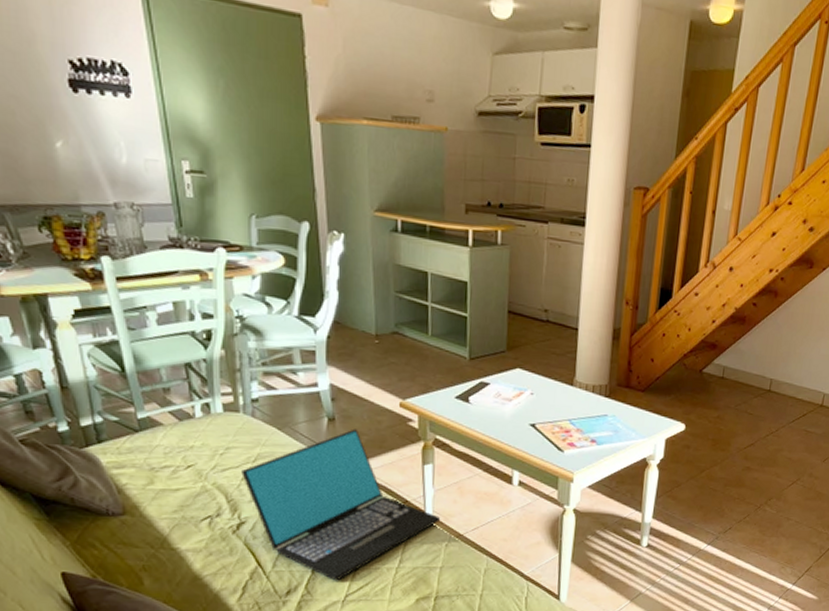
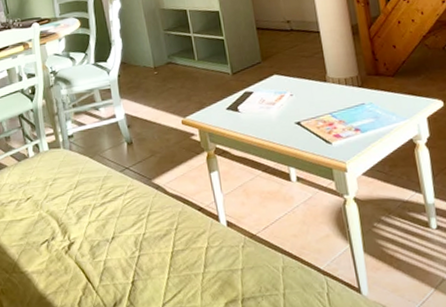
laptop: present [242,429,441,581] -> none [67,148,234,291]

